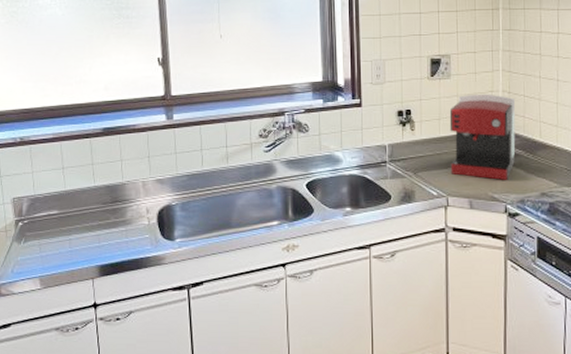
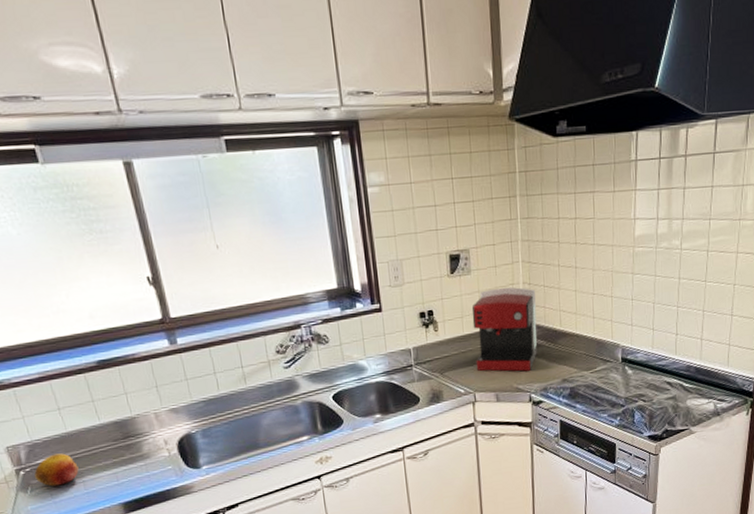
fruit: none [30,210,68,241] -> present [34,453,79,487]

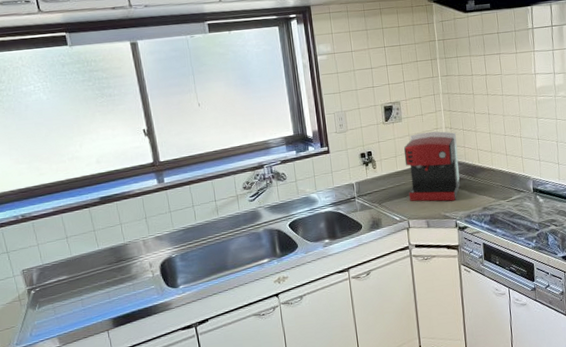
fruit: present [34,453,79,487] -> none [42,275,79,304]

